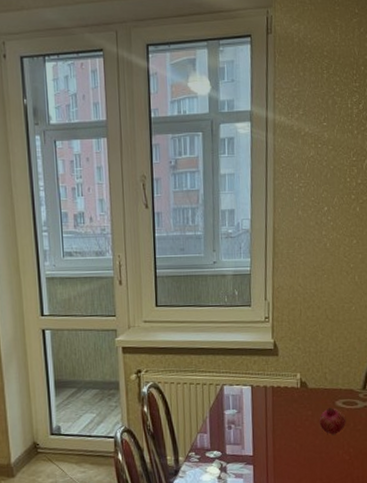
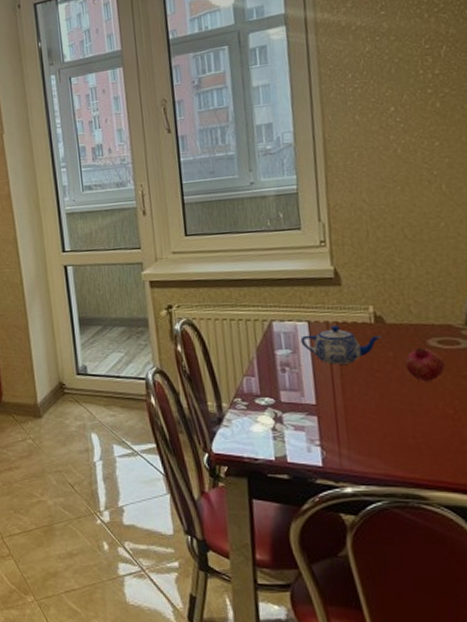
teapot: none [245,389,305,422] -> present [300,326,382,365]

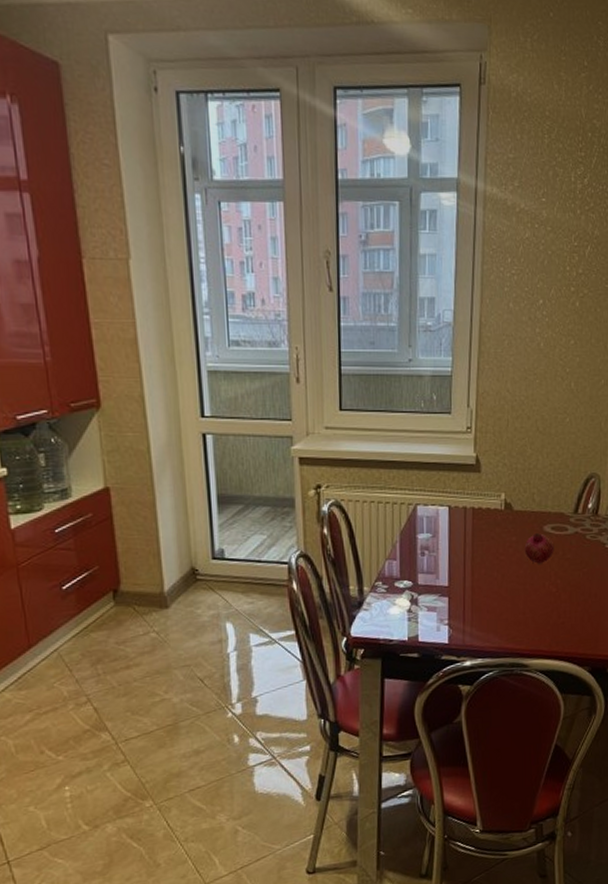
teapot: present [300,326,382,365] -> none [441,511,509,548]

